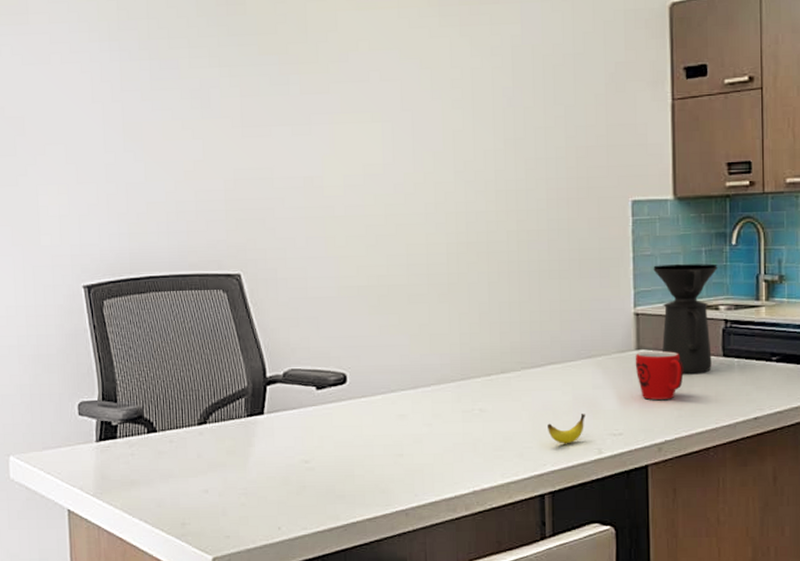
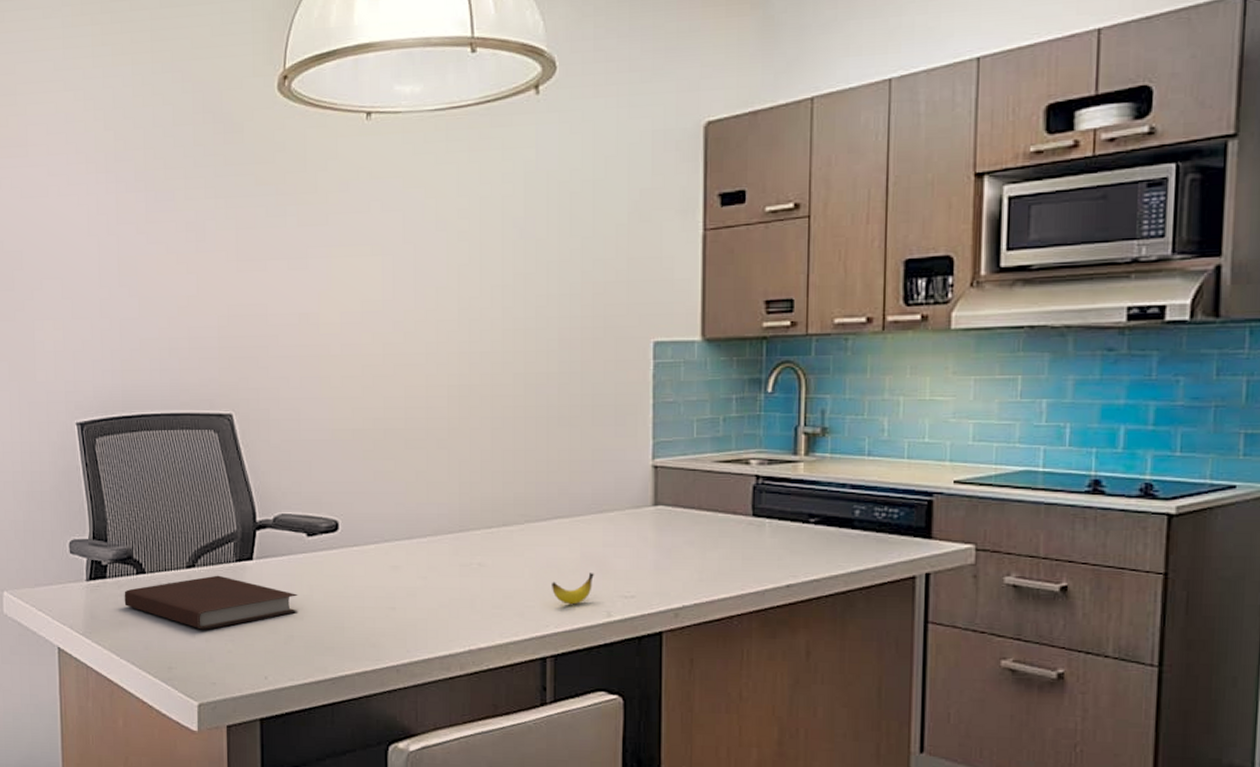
notebook: none [135,430,310,485] -> present [124,575,298,630]
mug: present [635,351,684,400] -> none [651,508,707,561]
coffee maker: present [653,263,718,374] -> none [675,413,750,534]

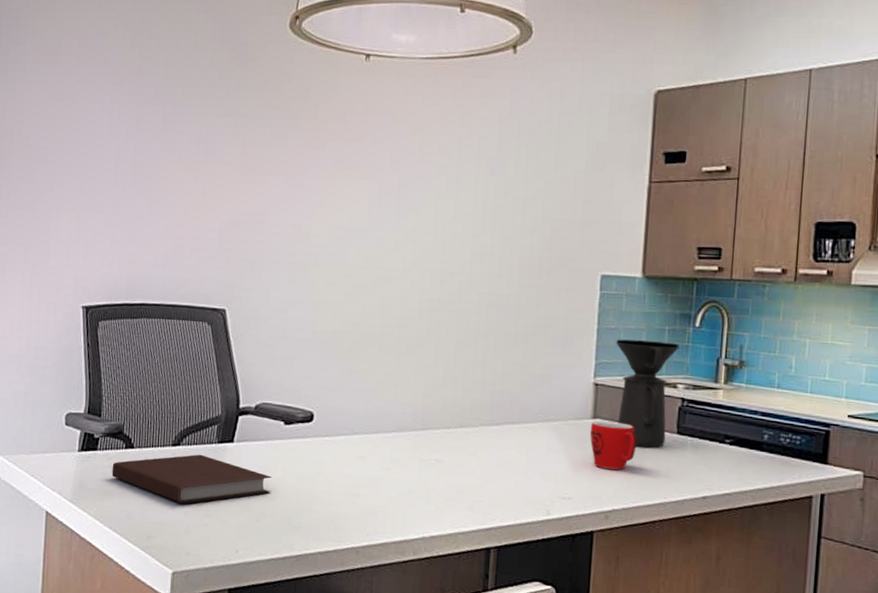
banana: present [552,573,594,605] -> none [499,474,537,502]
mug: none [651,508,707,561] -> present [590,421,637,470]
coffee maker: none [675,413,750,534] -> present [616,339,680,448]

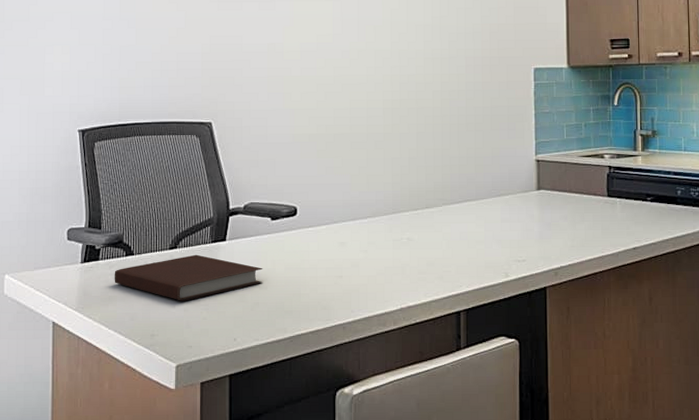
mug: present [590,421,637,470] -> none [536,192,576,232]
coffee maker: present [616,339,680,448] -> none [551,120,603,210]

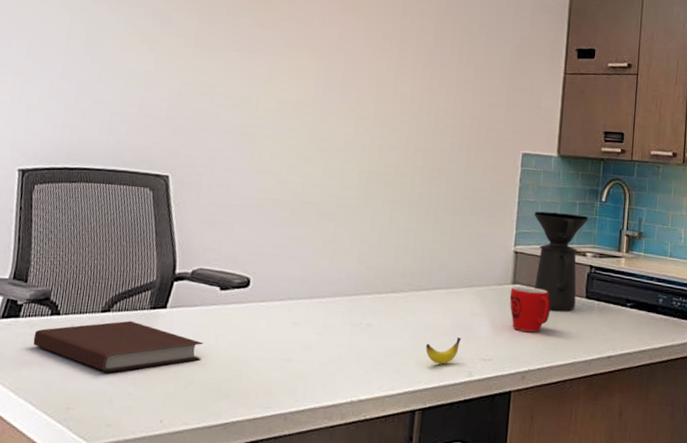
banana: none [464,243,495,269] -> present [426,337,461,365]
mug: none [536,192,576,232] -> present [509,286,551,332]
coffee maker: none [551,120,603,210] -> present [534,211,588,311]

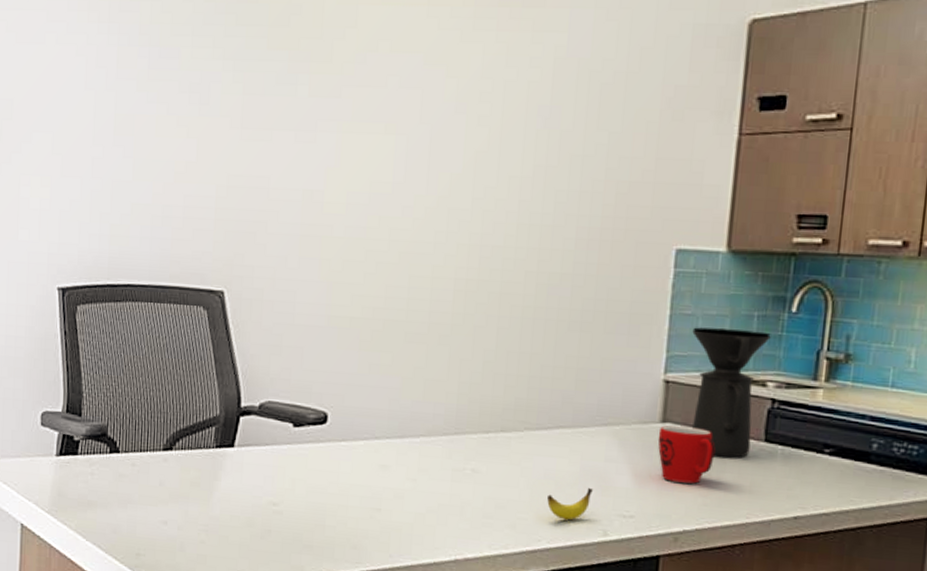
notebook: present [33,320,204,373] -> none [94,460,279,518]

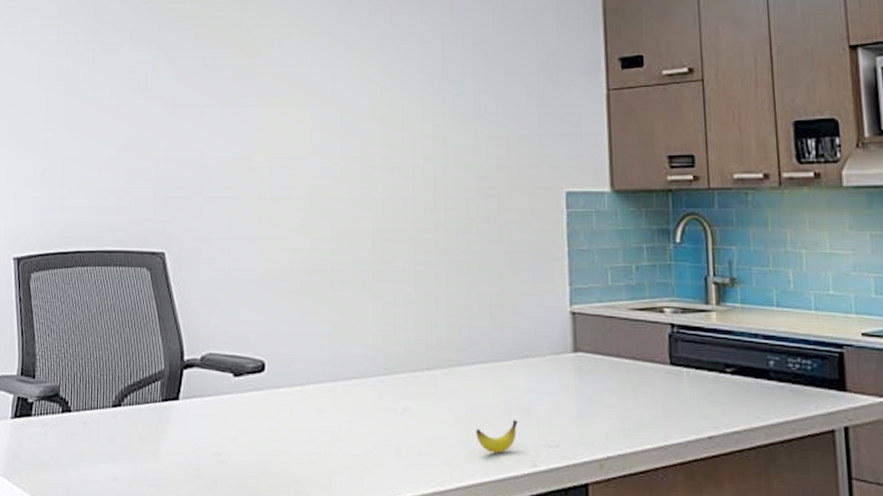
mug: present [657,425,716,484] -> none [571,355,627,410]
coffee maker: present [692,327,771,458] -> none [590,261,661,382]

